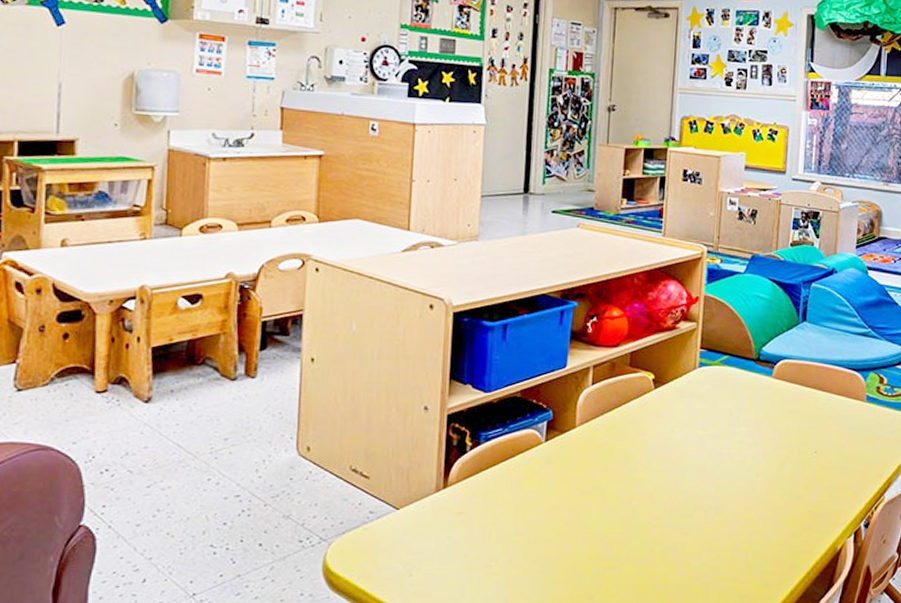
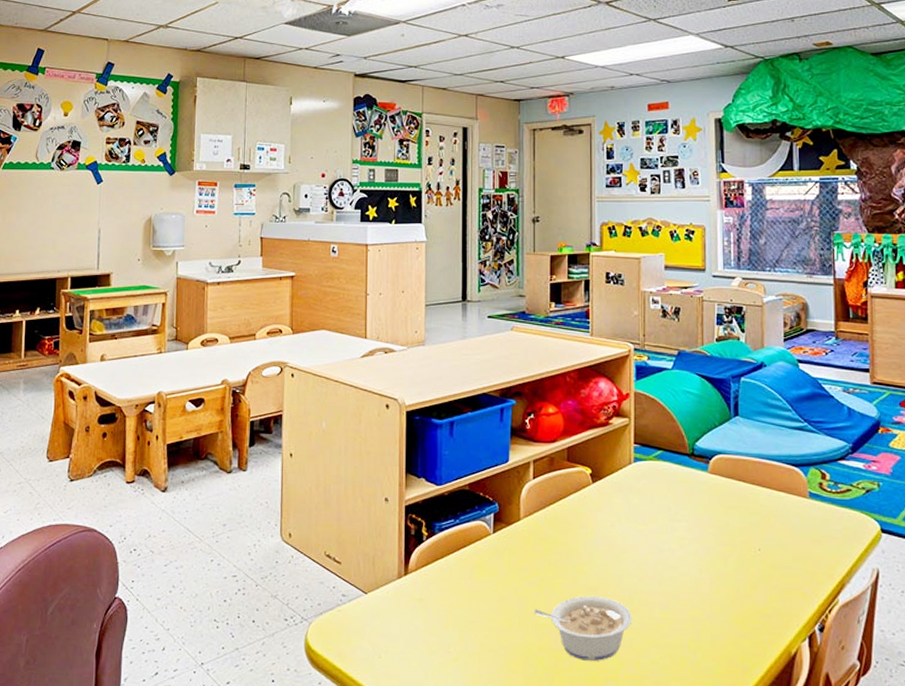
legume: none [584,503,686,567] -> present [533,596,633,661]

